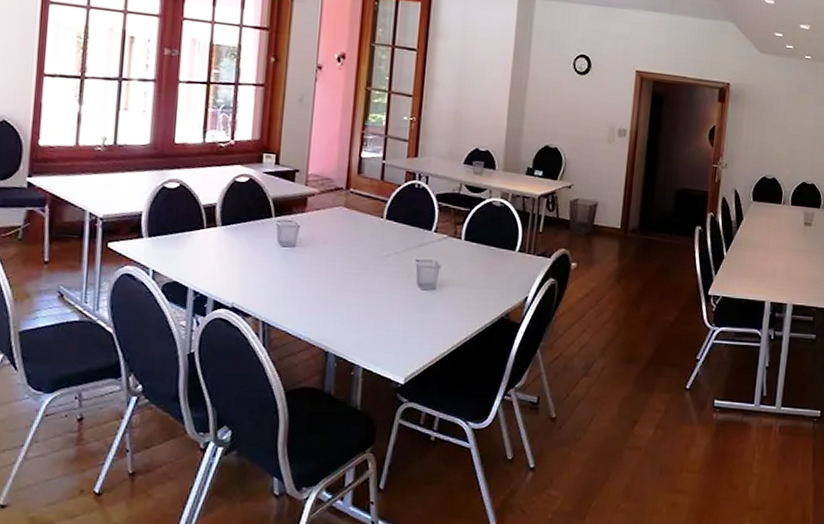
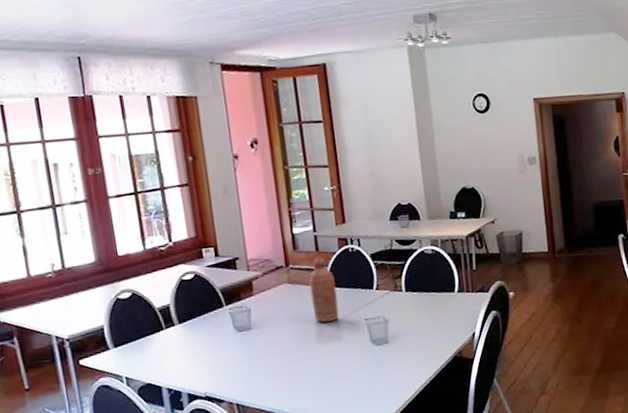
bottle: none [364,186,394,255] -> present [309,256,339,323]

